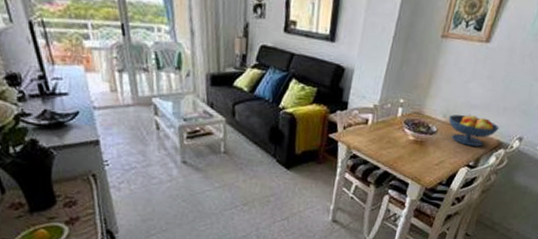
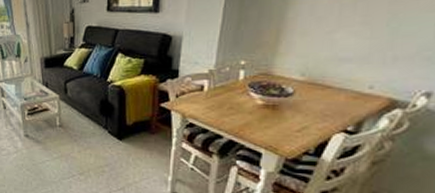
fruit bowl: present [449,114,499,147] -> none [310,69,389,107]

